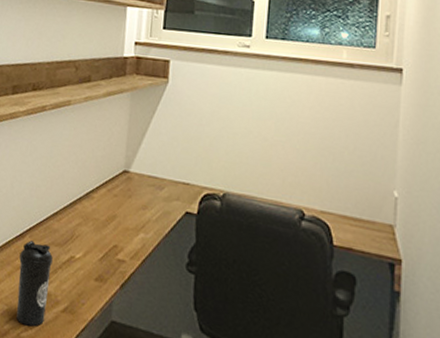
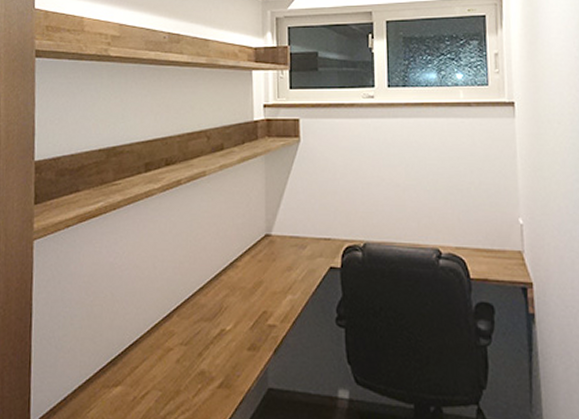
water bottle: present [16,240,53,327] -> none [169,320,203,408]

